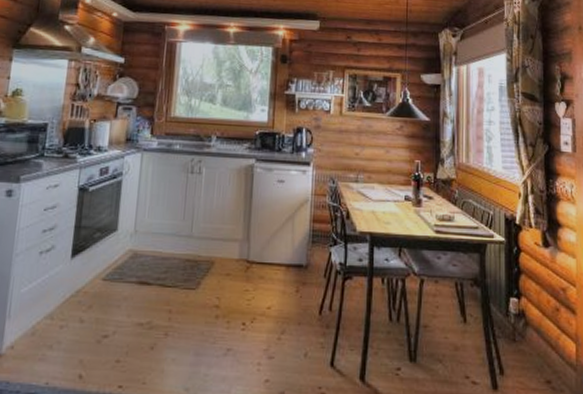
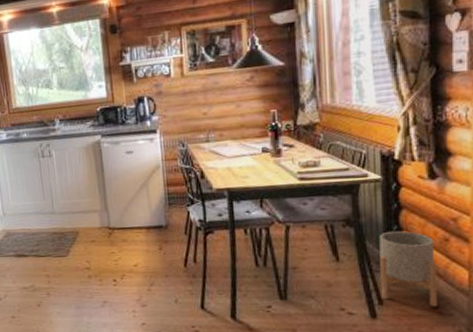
planter: none [502,295,550,381] -> present [379,230,437,307]

